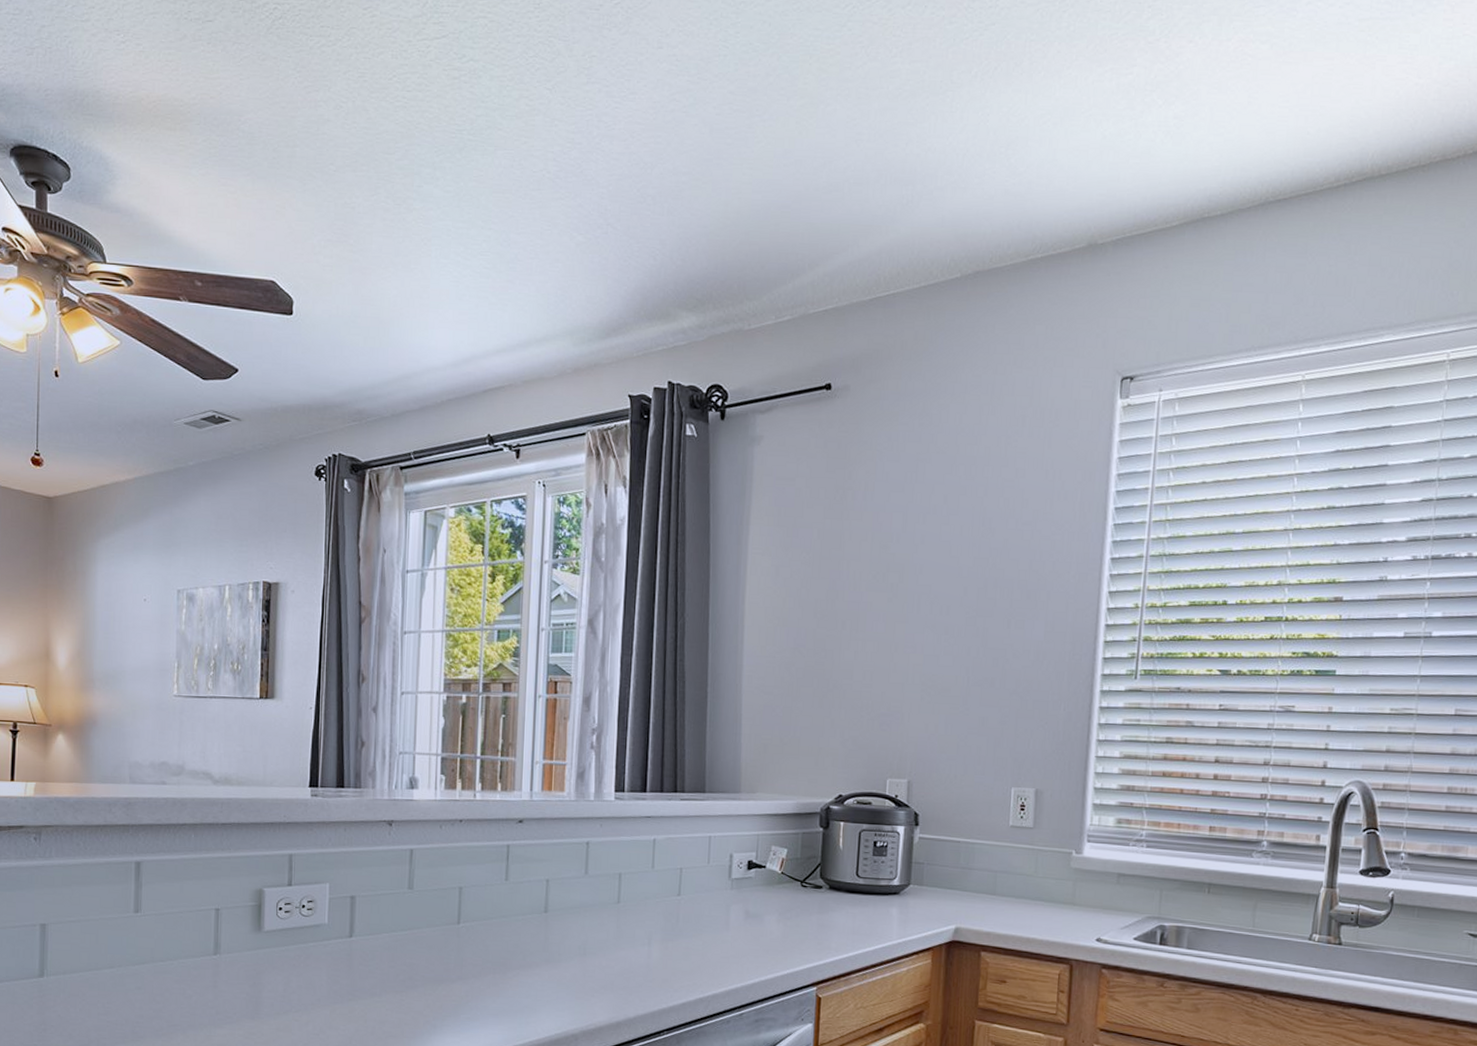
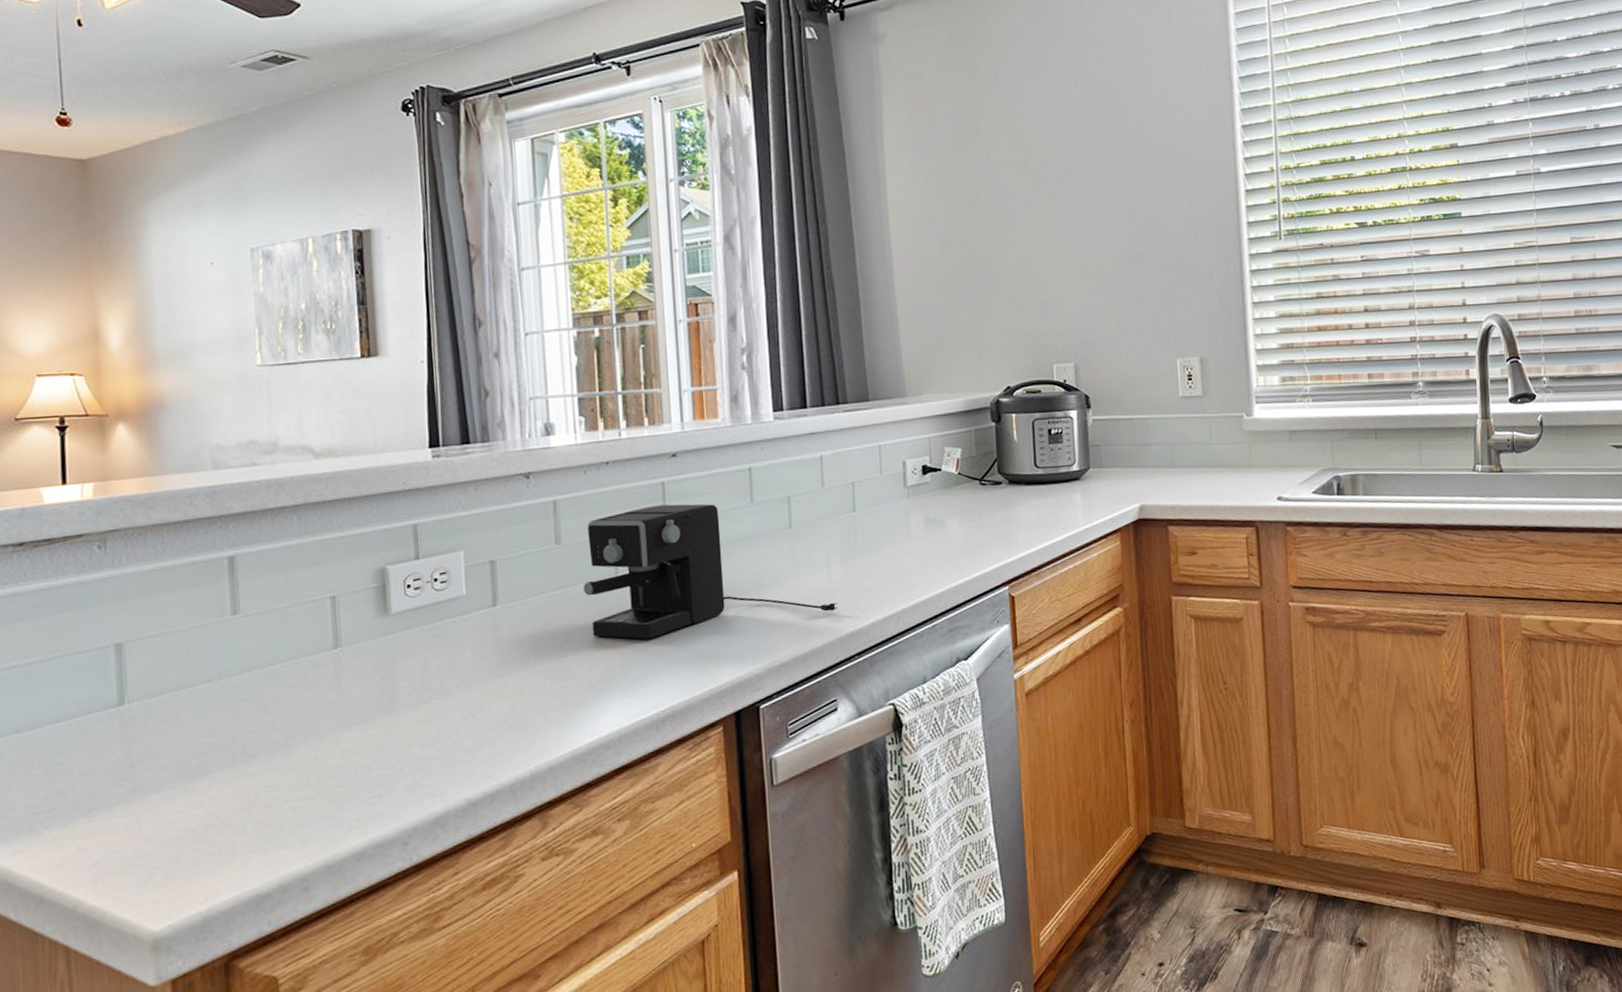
coffee maker: none [428,865,653,987] -> present [583,504,837,639]

